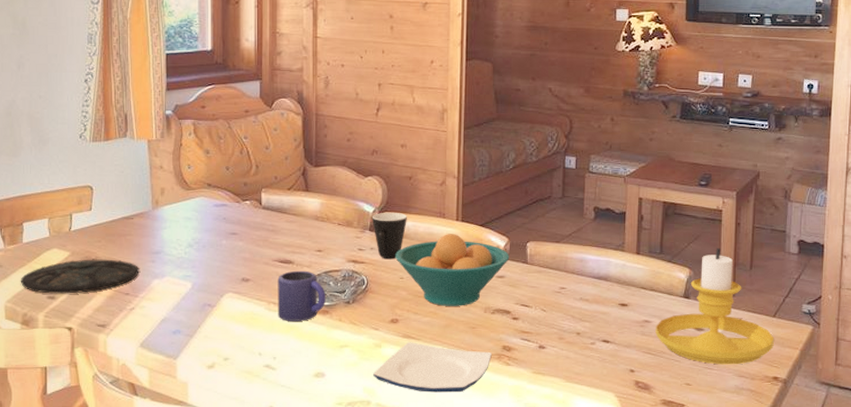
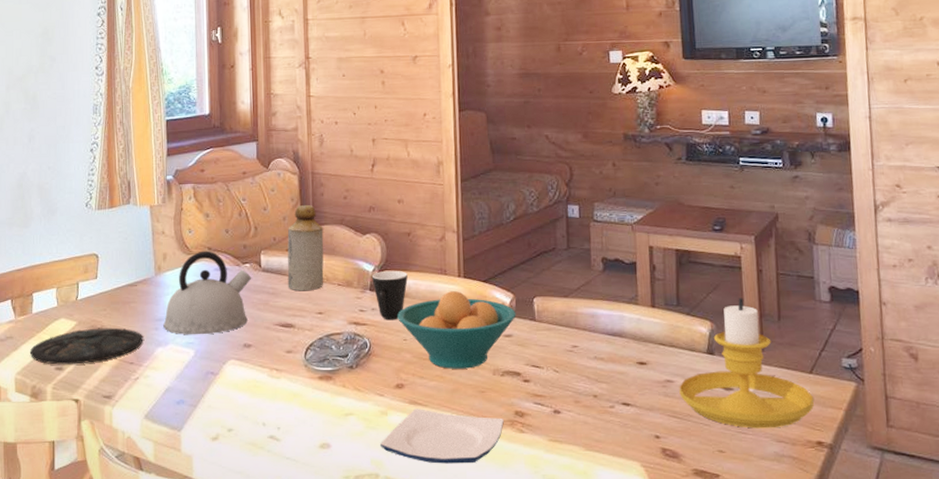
kettle: none [160,187,252,269] -> present [163,250,252,335]
mug: present [277,270,326,321] -> none [279,334,328,388]
bottle: none [288,145,326,229] -> present [287,204,324,291]

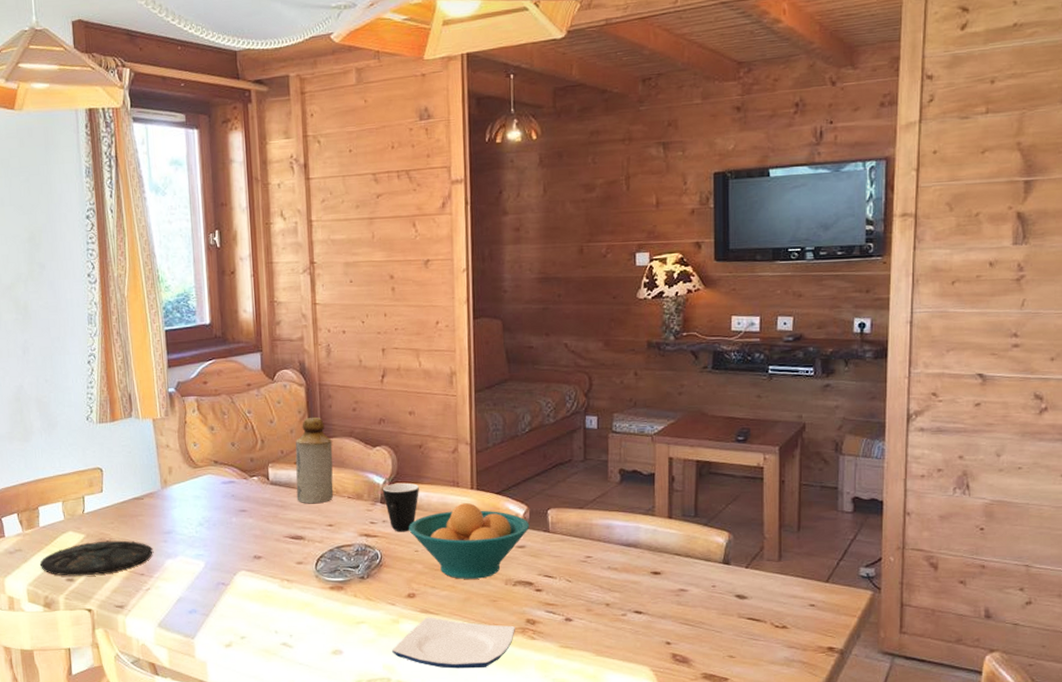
kettle: present [163,250,252,335] -> none [172,464,260,547]
candlestick: present [679,298,814,429] -> none [692,509,828,635]

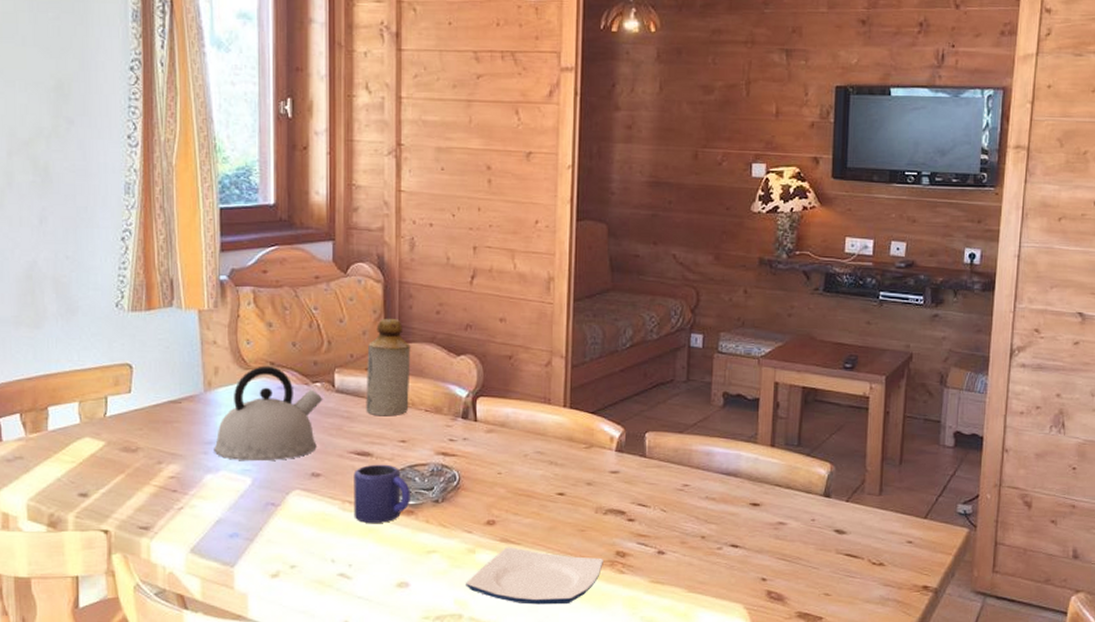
plate: present [39,540,153,576] -> none [45,450,189,491]
kettle: none [172,464,260,547] -> present [214,366,323,462]
mug: none [289,546,339,598] -> present [353,464,410,523]
mug: present [382,482,419,532] -> none [464,396,506,452]
fruit bowl: present [409,503,530,579] -> none [492,422,625,506]

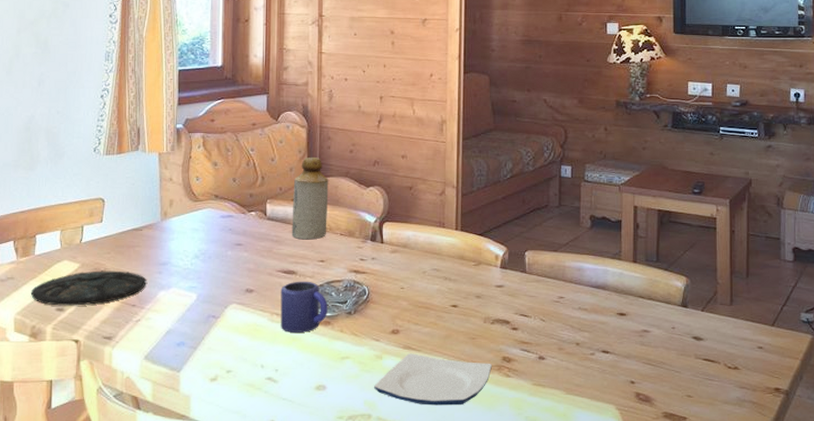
plate: none [45,450,189,491] -> present [30,270,147,306]
kettle: present [214,366,323,462] -> none [167,198,257,280]

